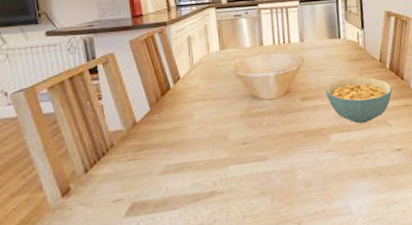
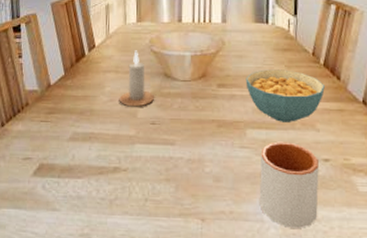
candle: none [209,77,244,132] -> present [119,50,155,107]
mug: none [344,140,396,215] -> present [259,141,319,228]

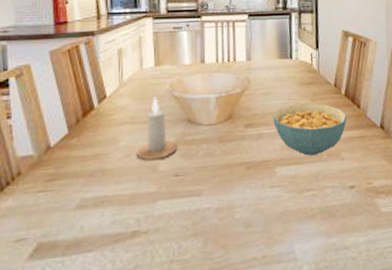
mug: present [259,141,319,228] -> none [290,174,347,262]

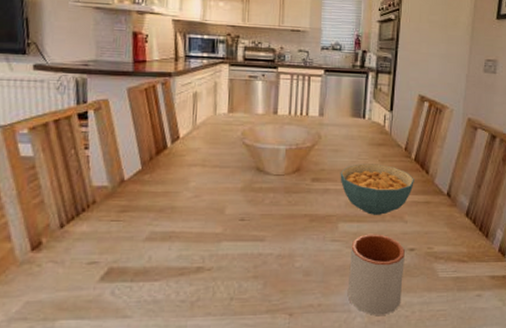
candle: present [136,97,178,161] -> none [205,143,246,203]
mug: none [290,174,347,262] -> present [347,234,405,315]

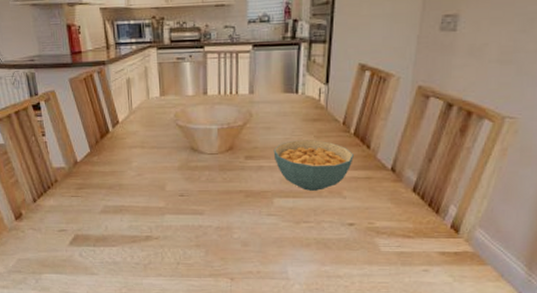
mug: present [347,234,405,315] -> none [285,209,343,284]

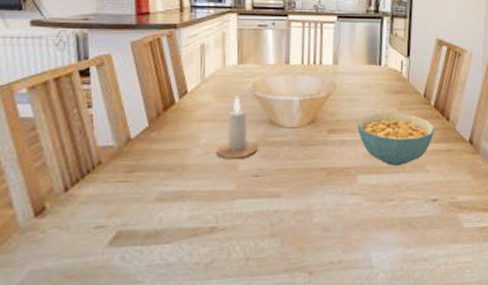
candle: none [146,125,183,181] -> present [216,96,259,159]

